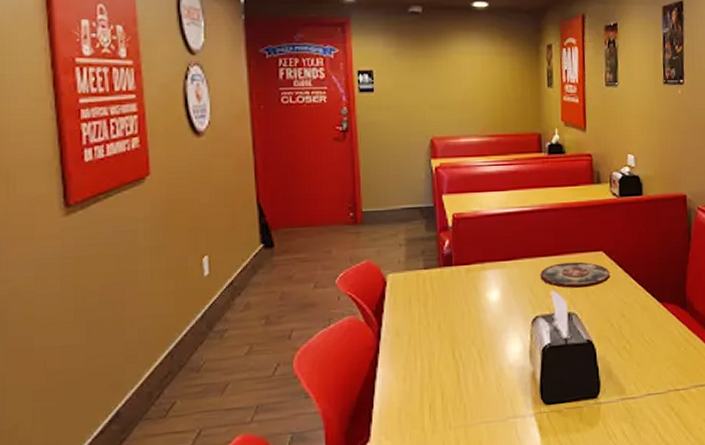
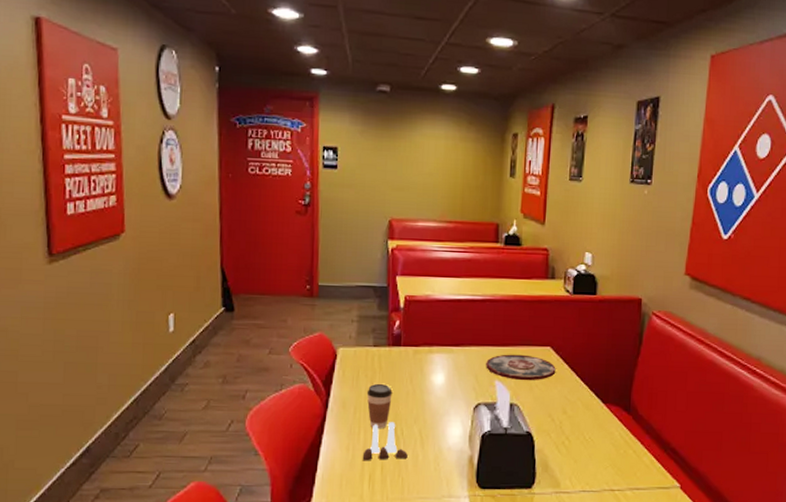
coffee cup: none [420,307,447,355] -> present [366,384,393,429]
salt and pepper shaker set: none [420,345,468,391] -> present [362,422,408,461]

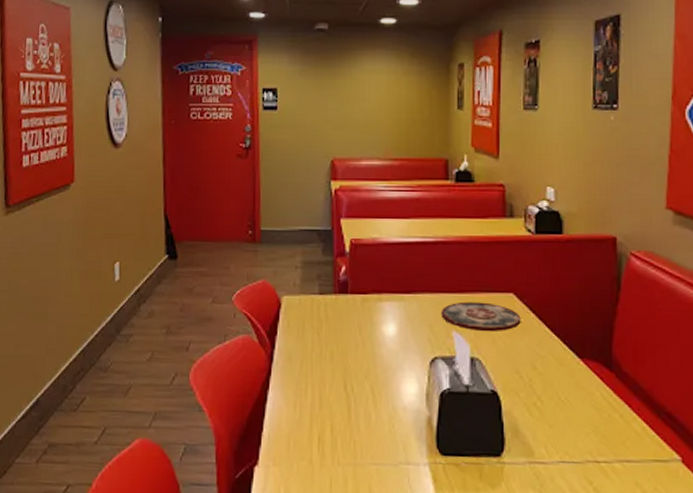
salt and pepper shaker set: present [362,422,408,461] -> none [310,377,359,421]
coffee cup: present [366,384,393,429] -> none [313,335,341,385]

